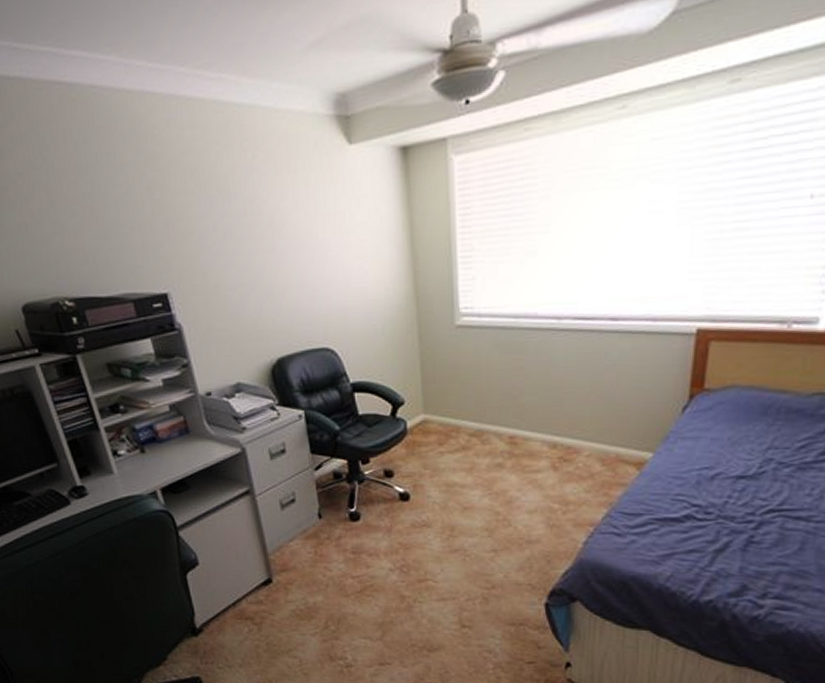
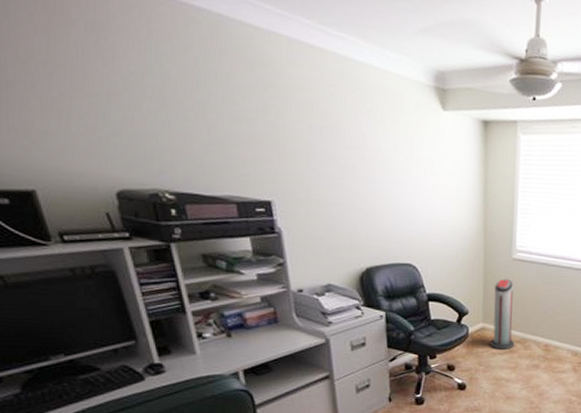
air purifier: none [435,353,468,447] -> present [490,278,515,350]

